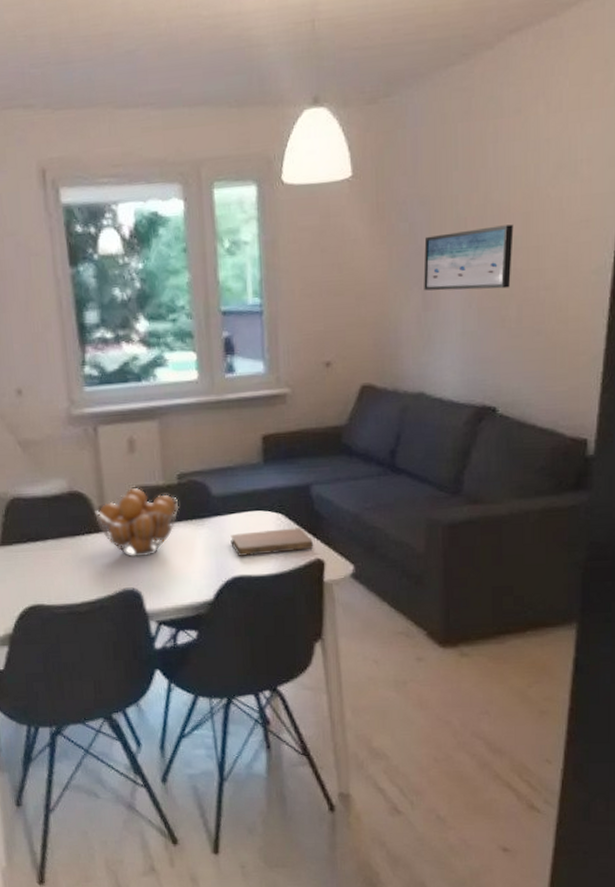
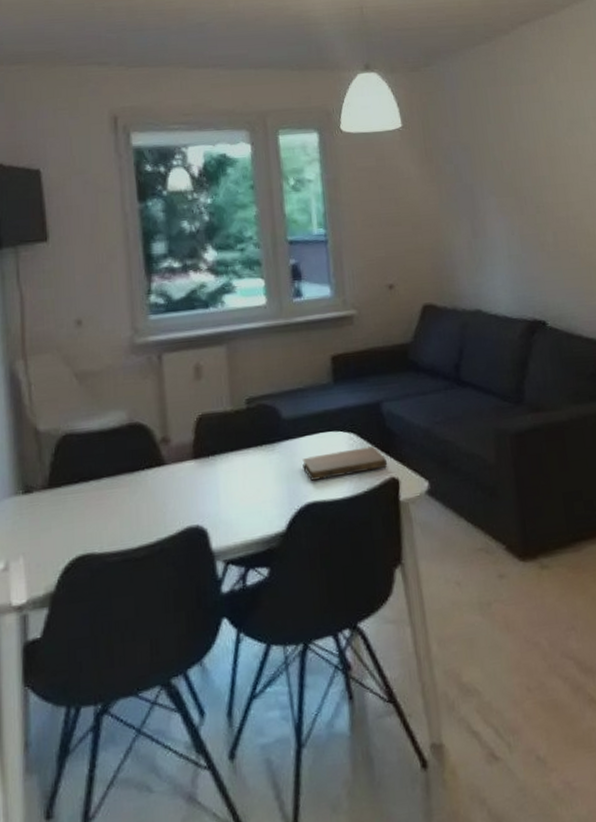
fruit basket: present [93,488,179,558] -> none [155,416,248,491]
wall art: present [423,224,514,291] -> none [468,166,545,221]

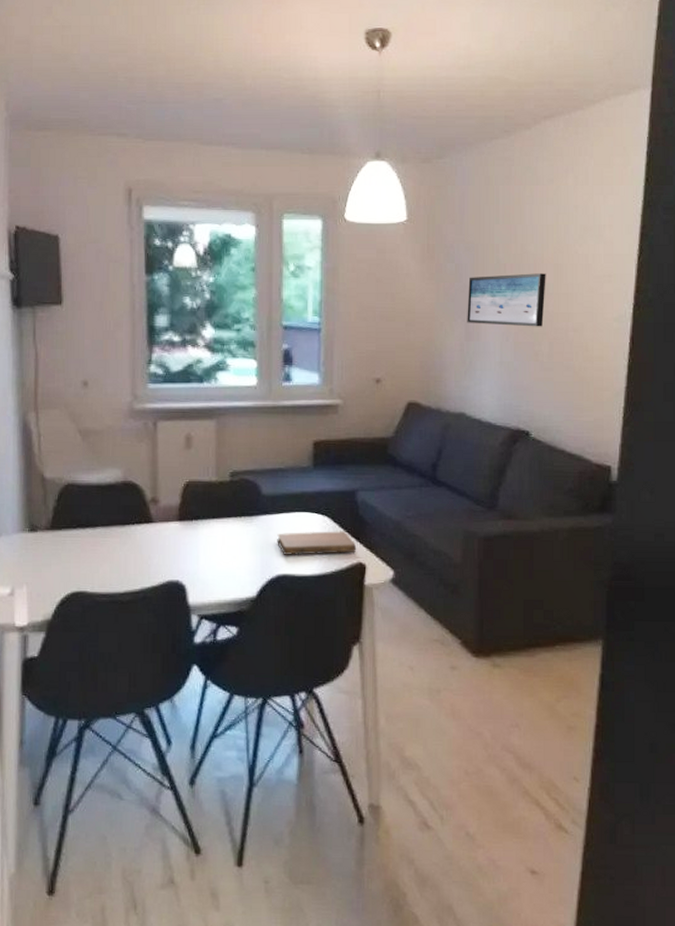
wall art: none [468,166,545,221] -> present [467,273,546,327]

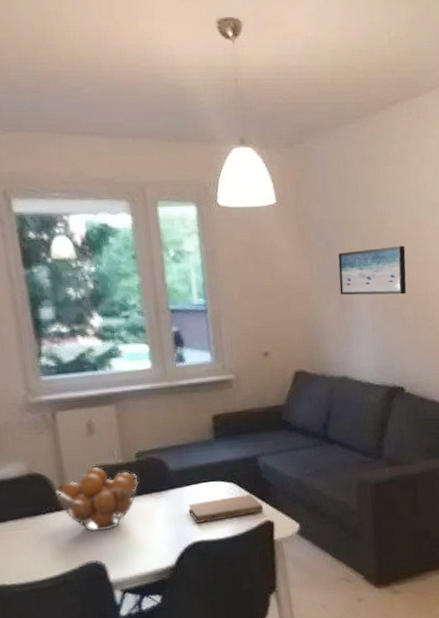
fruit basket: none [146,483,230,550] -> present [54,467,139,532]

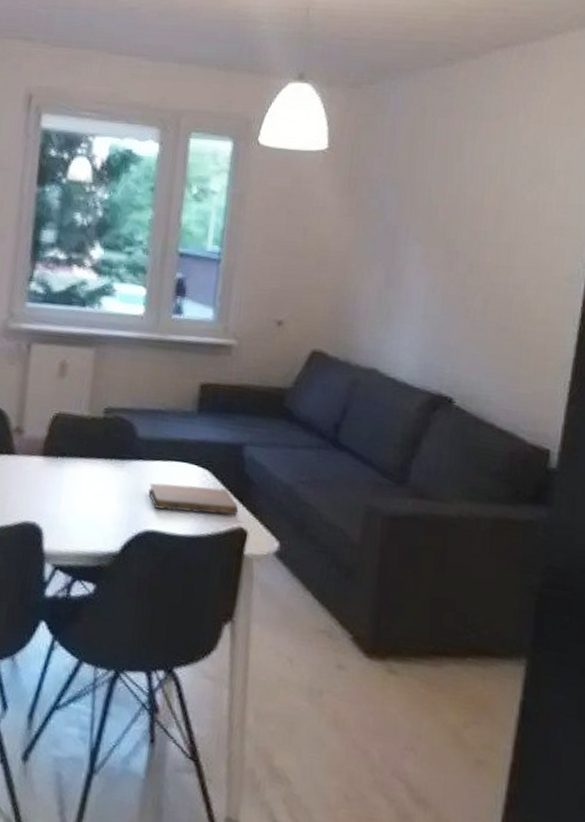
fruit basket: present [54,467,139,532] -> none [9,414,101,491]
wall art: present [338,246,407,295] -> none [388,216,486,280]

